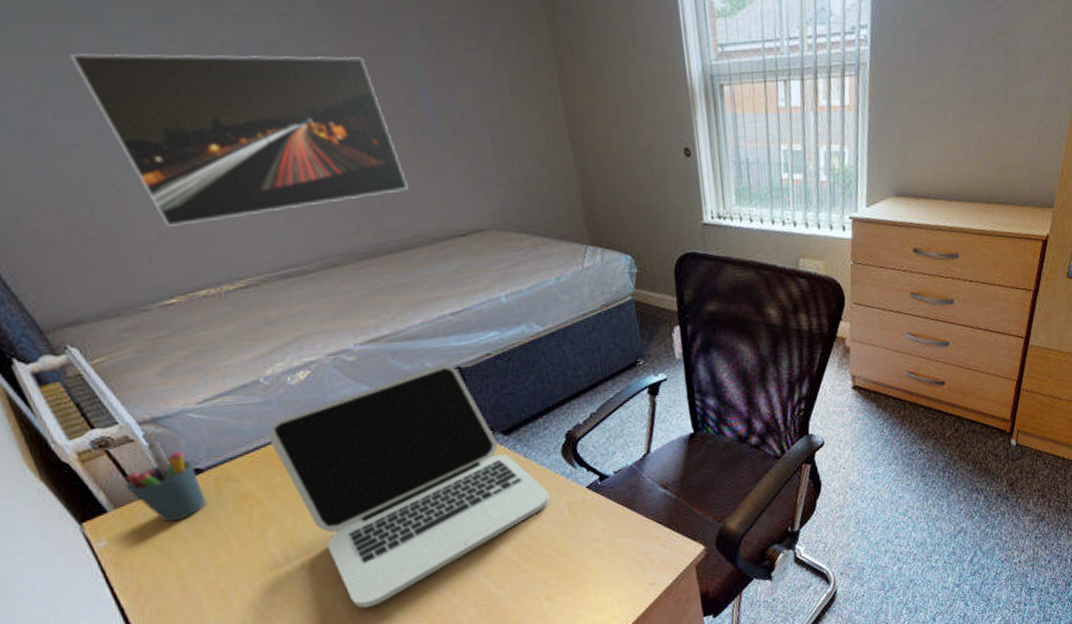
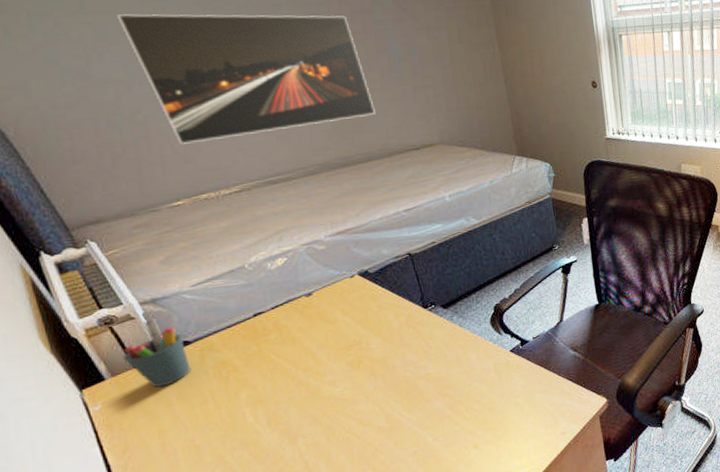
laptop: present [268,364,551,608] -> none [248,251,480,460]

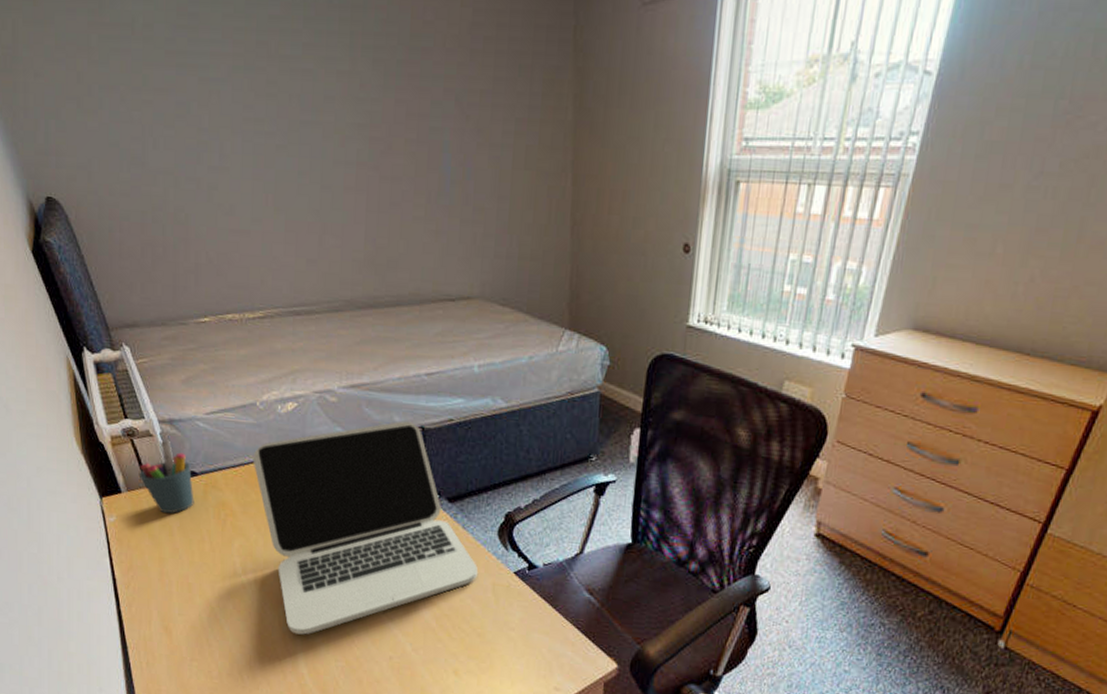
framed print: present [117,14,376,144] -> none [175,95,414,254]
laptop: none [248,251,480,460] -> present [253,420,479,635]

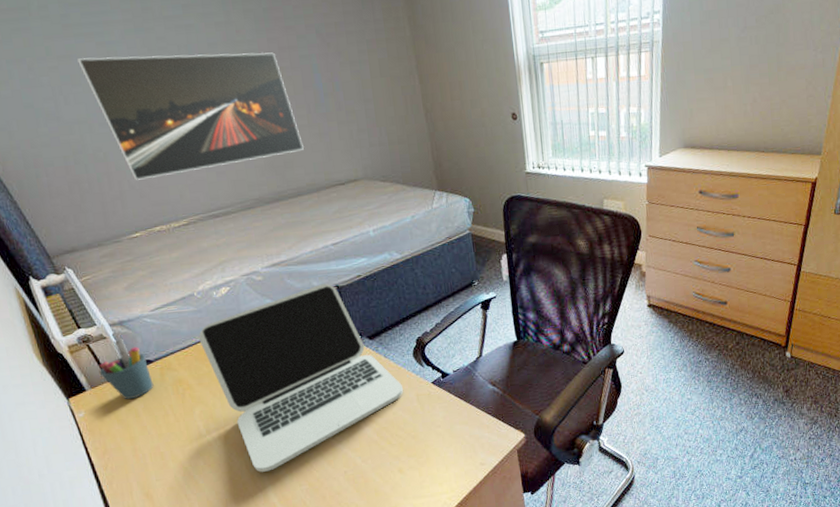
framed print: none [175,95,414,254] -> present [77,52,304,180]

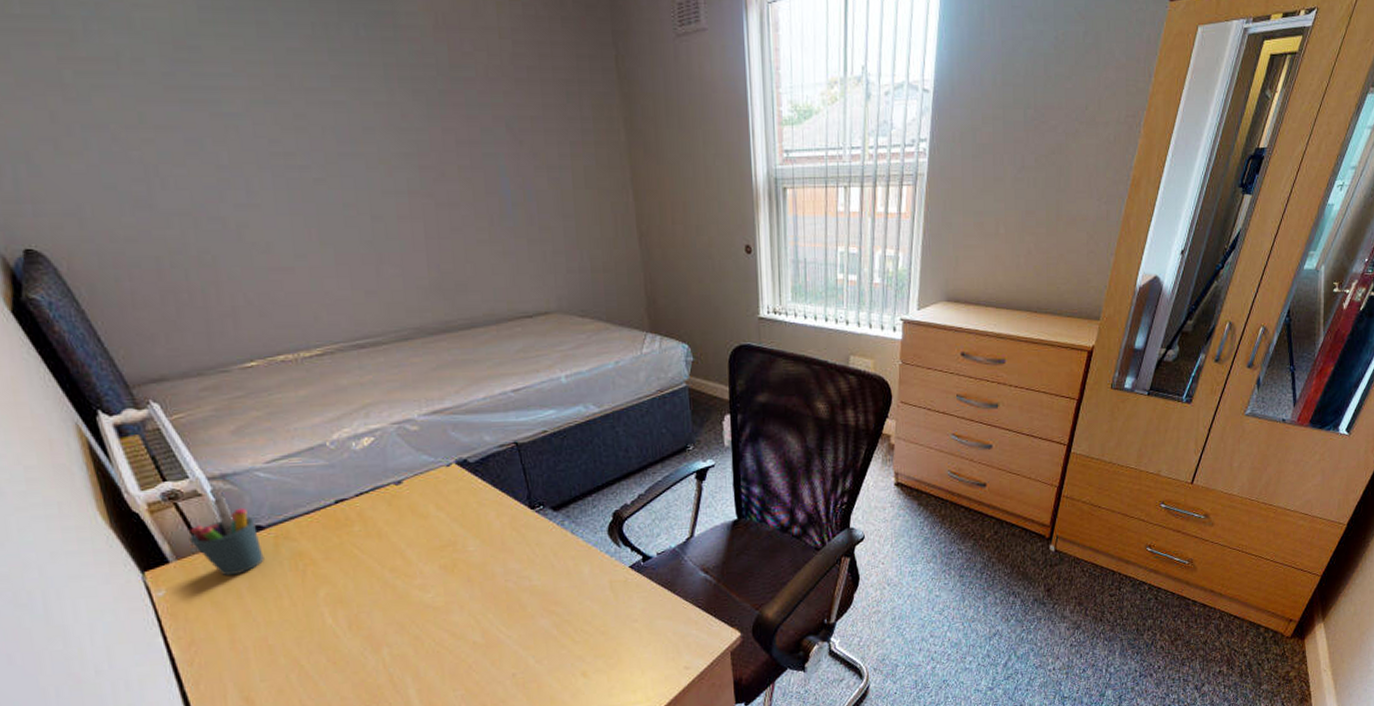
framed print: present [77,52,304,180] -> none [182,131,482,294]
laptop: present [198,283,404,472] -> none [329,439,594,673]

